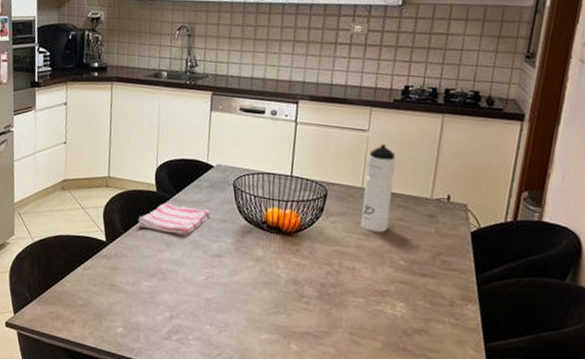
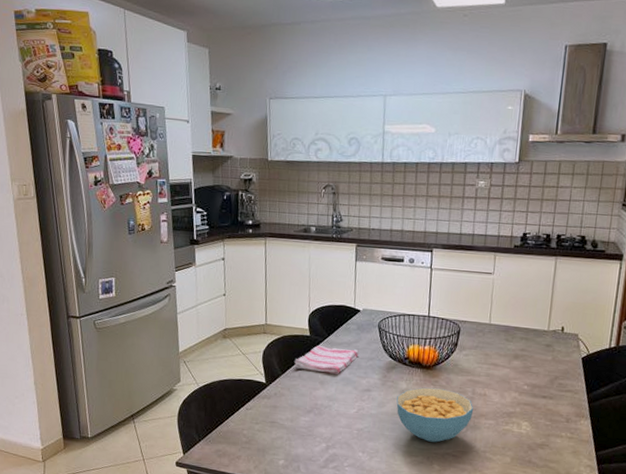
cereal bowl: none [250,256,340,320] -> present [396,387,474,443]
water bottle: present [360,144,397,233] -> none [489,285,518,362]

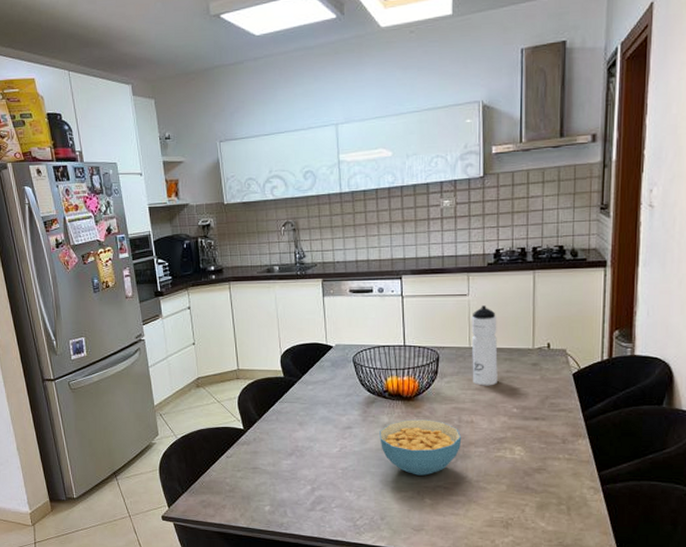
dish towel: present [294,346,360,374] -> none [271,386,337,414]
water bottle: none [489,285,518,362] -> present [471,305,498,386]

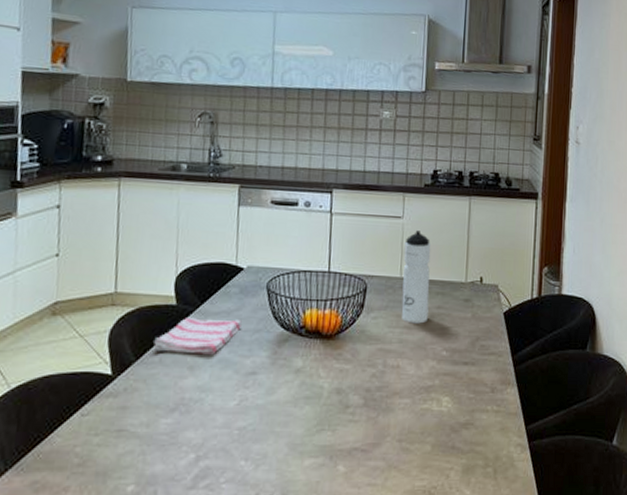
dish towel: none [271,386,337,414] -> present [153,318,243,355]
cereal bowl: present [380,419,462,476] -> none [290,363,386,435]

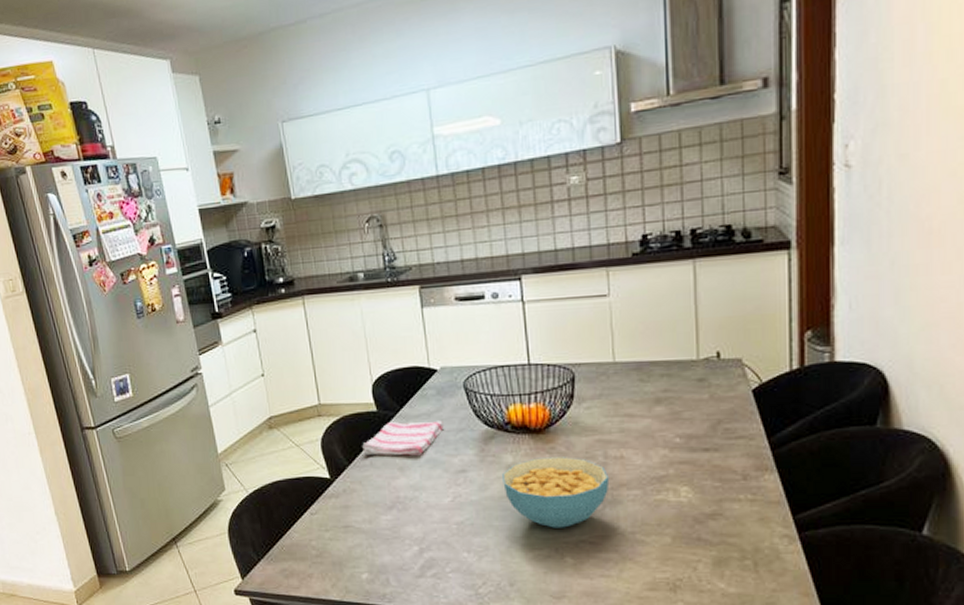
cereal bowl: none [290,363,386,435] -> present [502,457,610,528]
water bottle: present [401,230,431,324] -> none [614,307,653,411]

